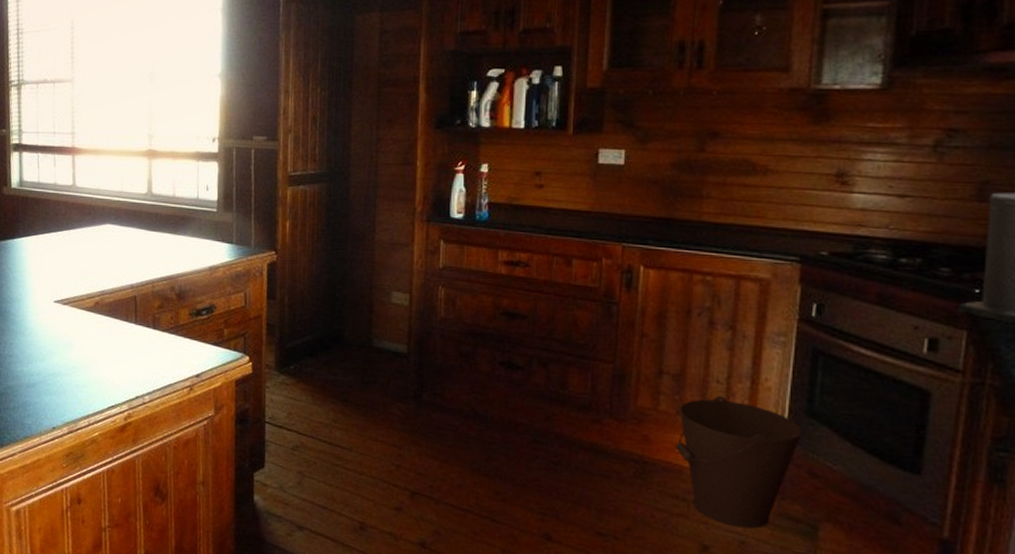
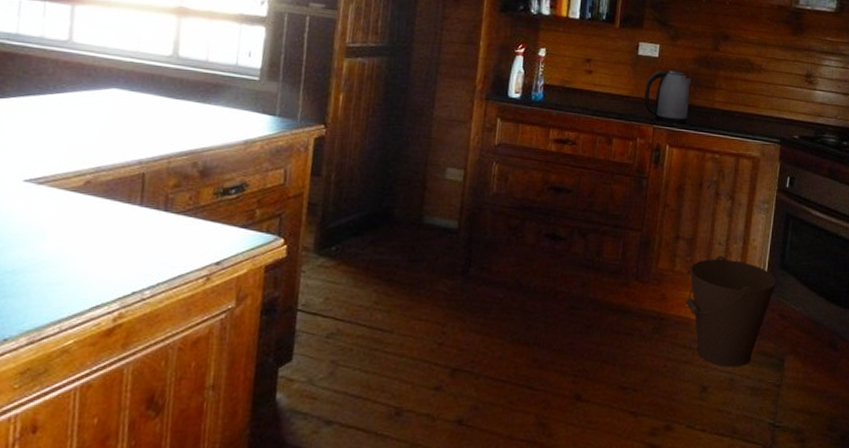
kettle: none [609,178,670,240] -> present [644,69,692,123]

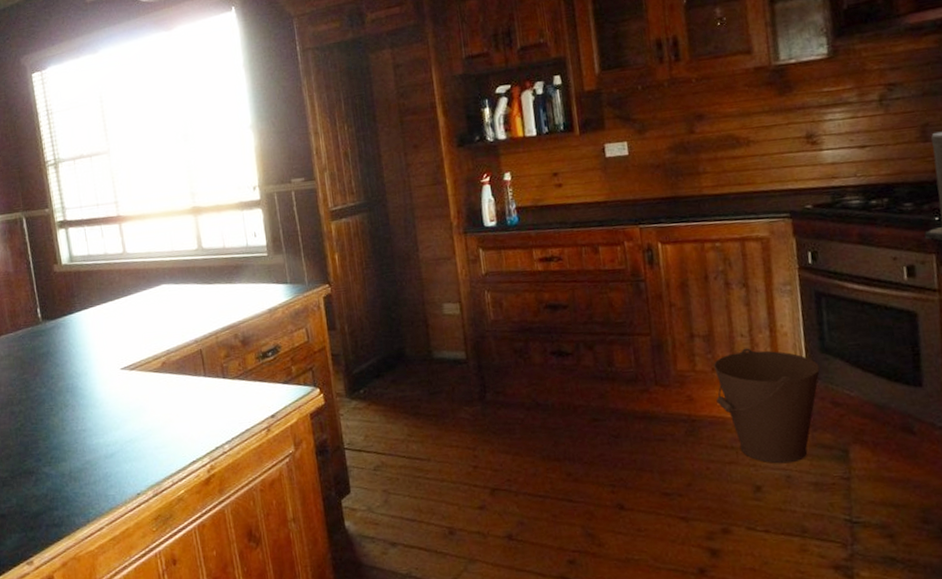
kettle: present [644,69,692,123] -> none [621,163,676,220]

